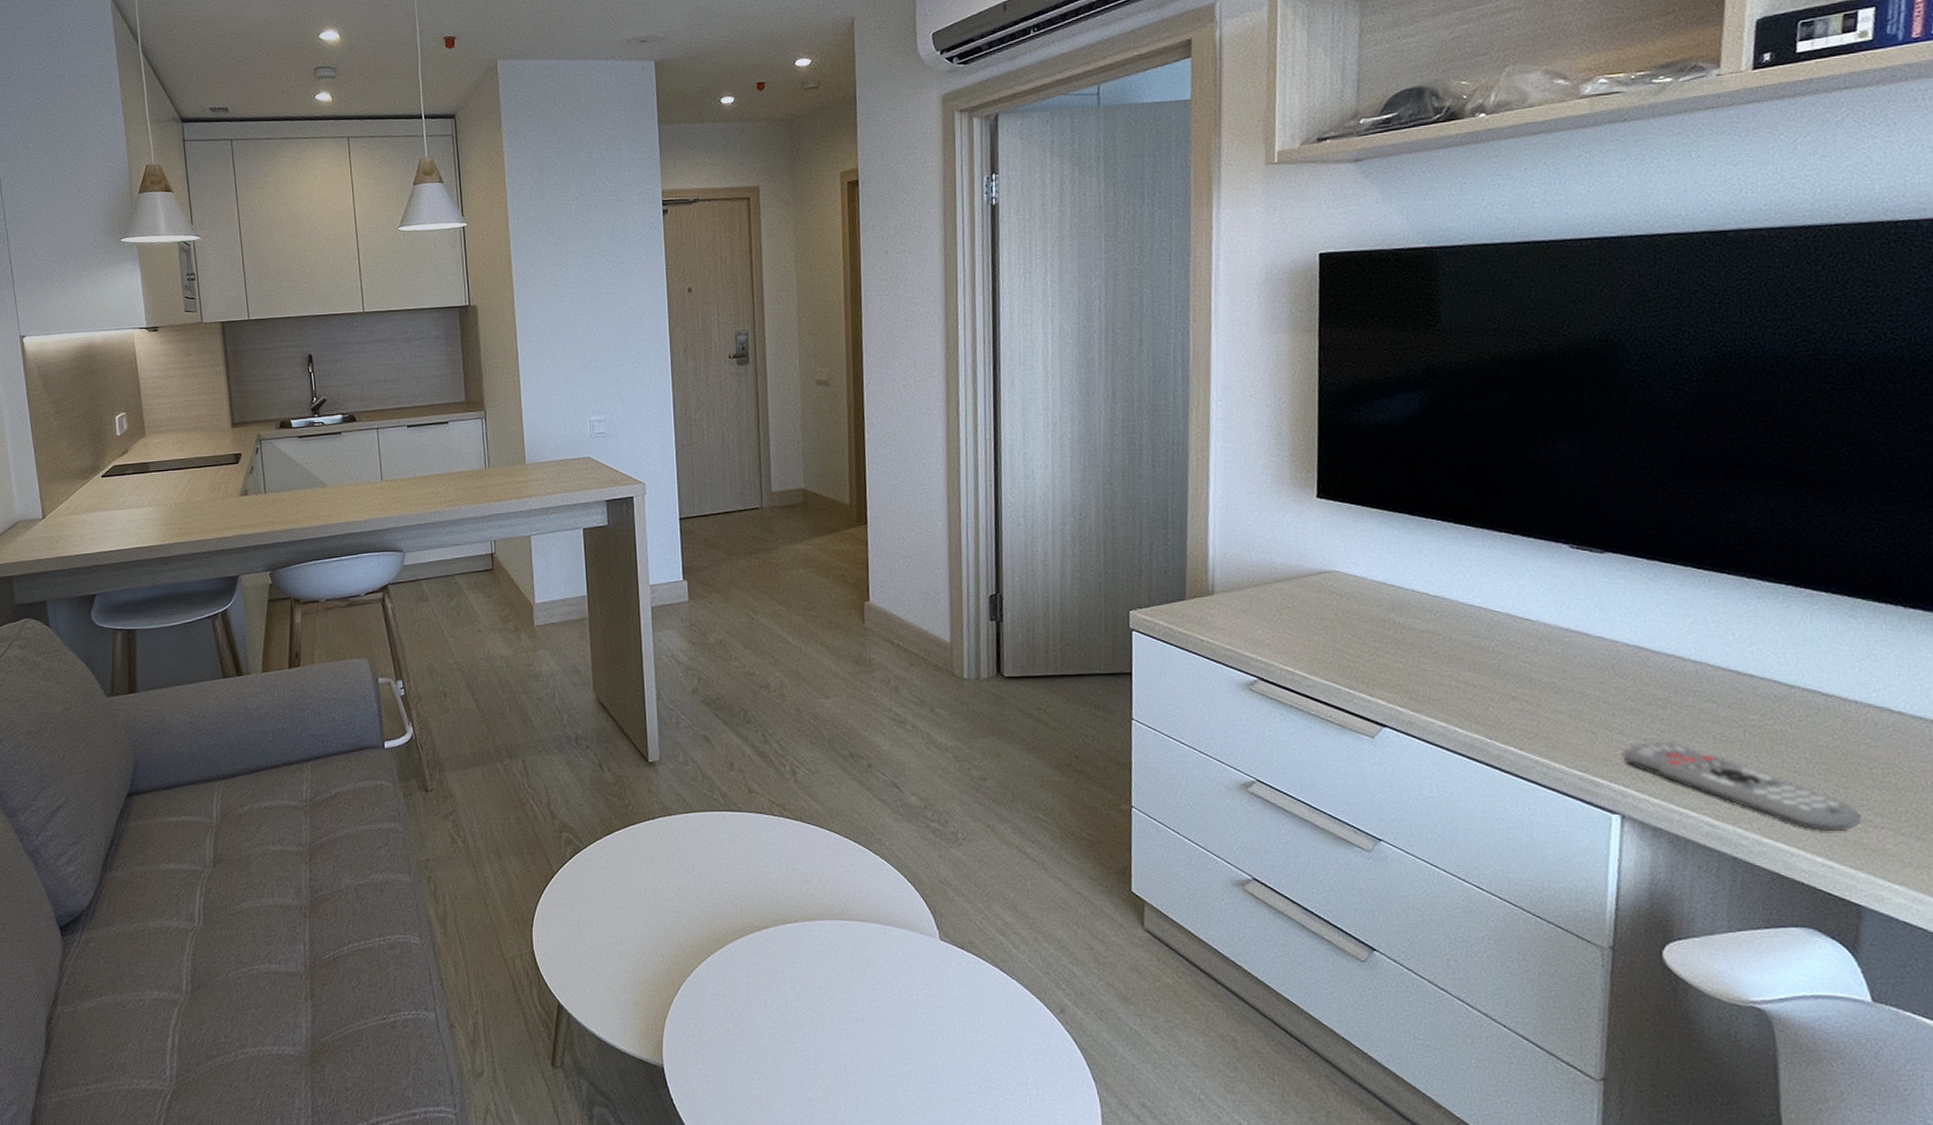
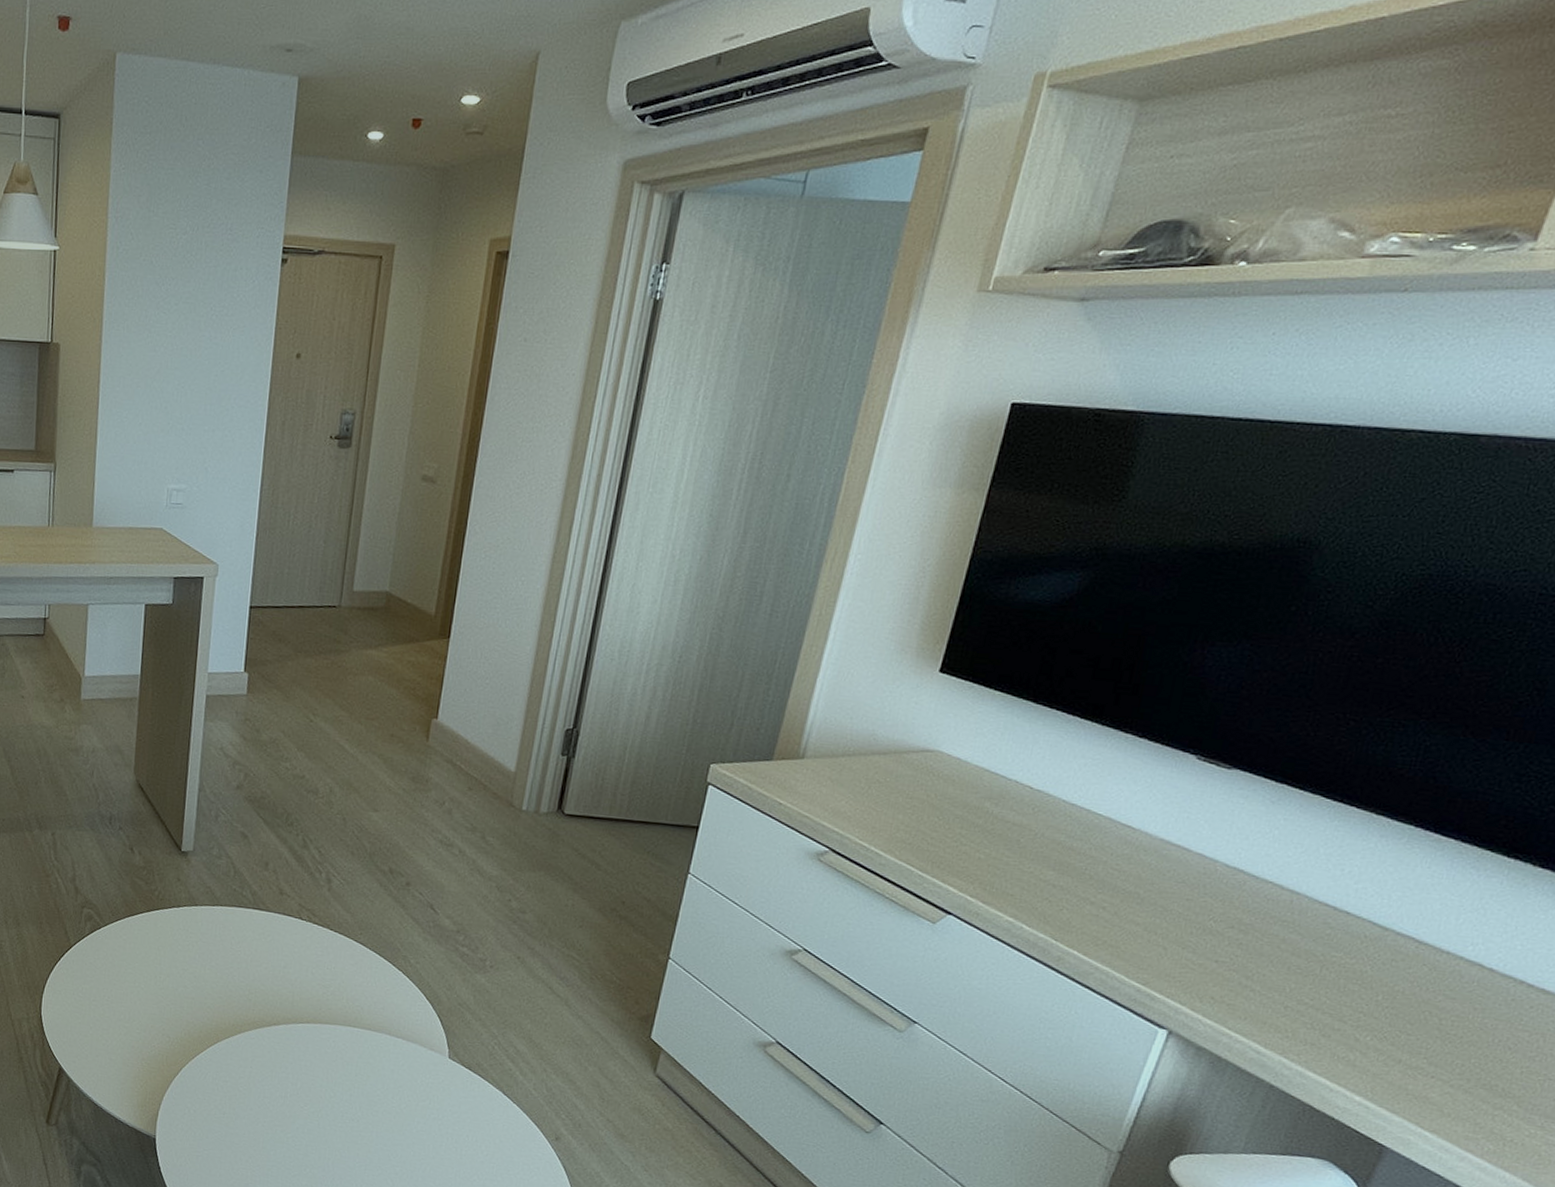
remote control: present [1622,741,1862,832] -> none [1187,964,1415,1075]

